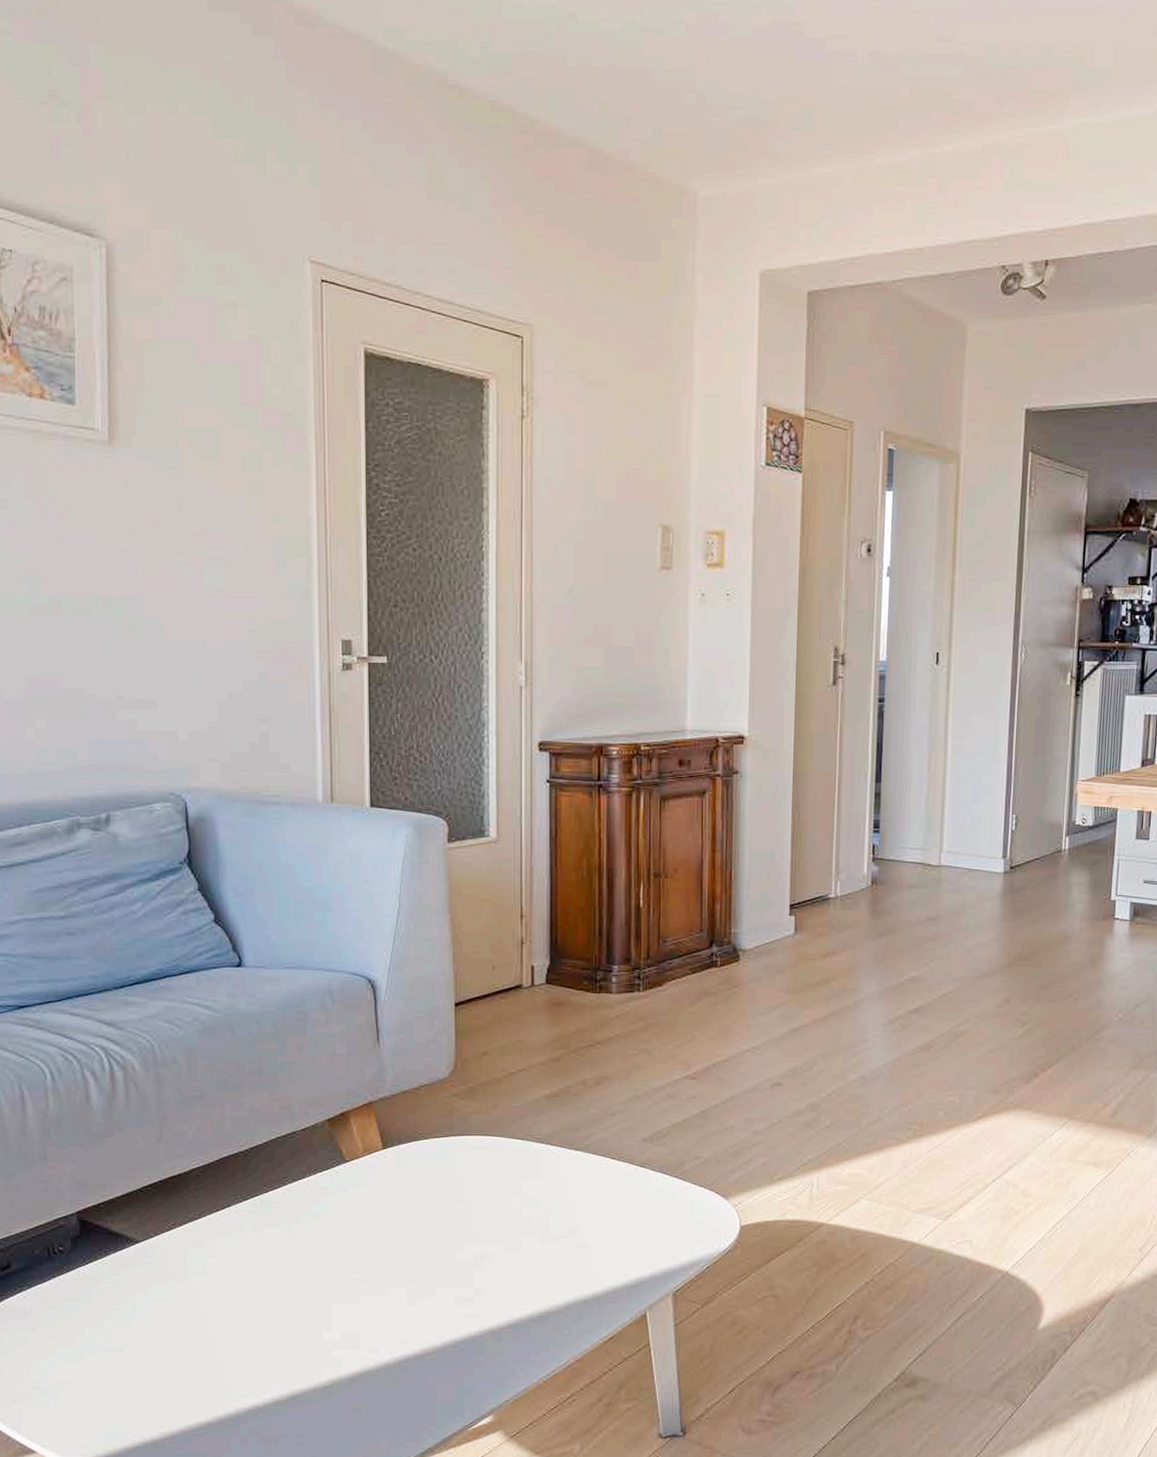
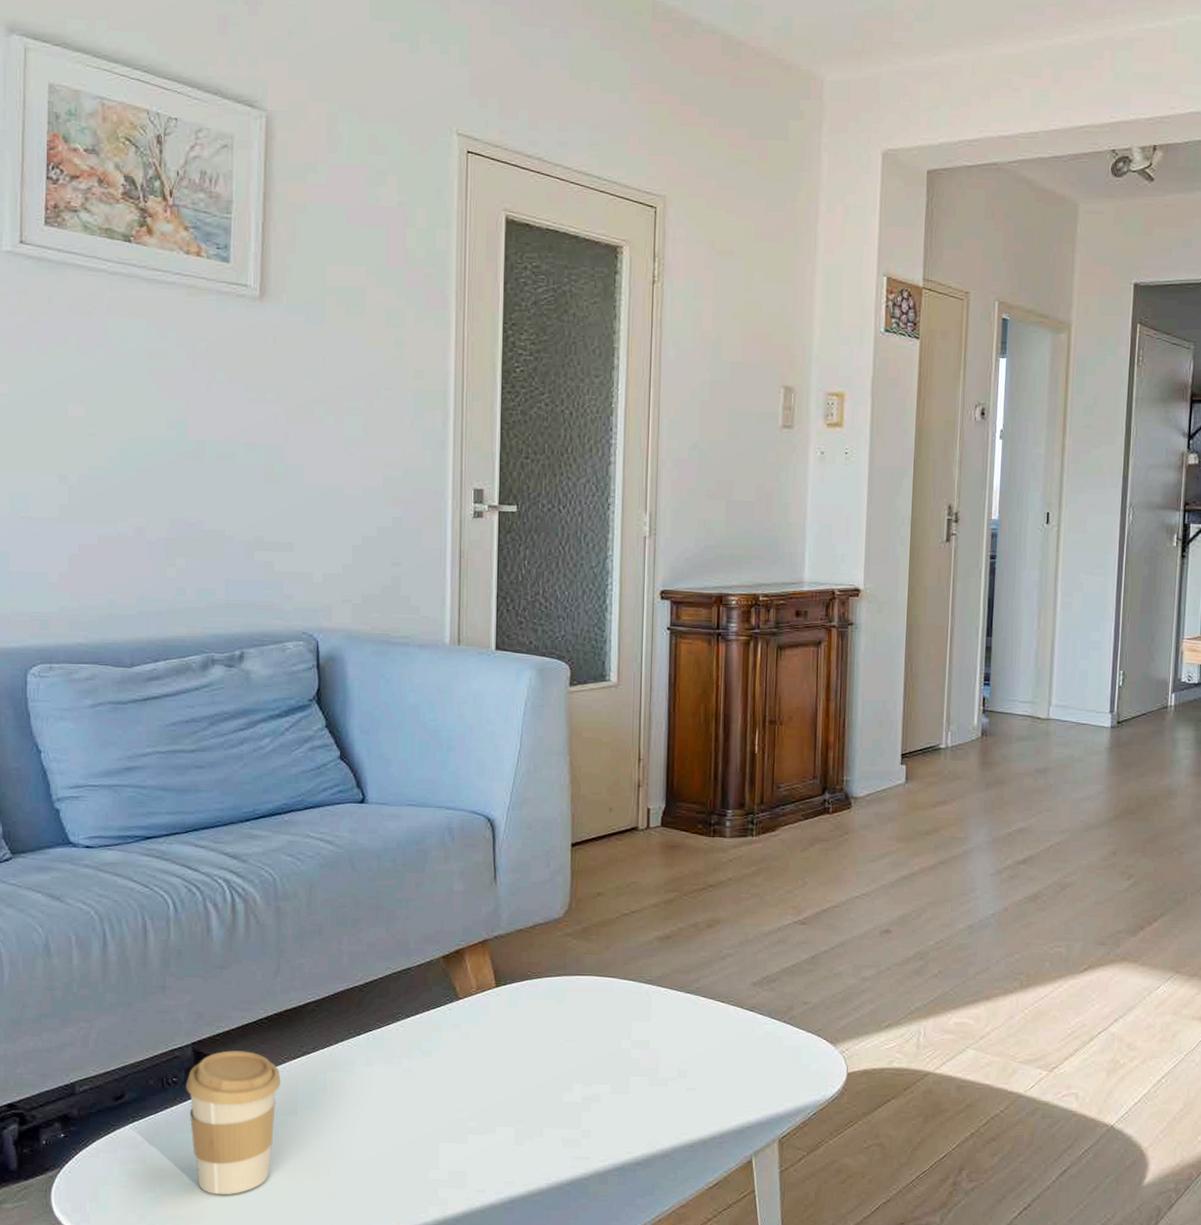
coffee cup: none [72,1218,168,1361] -> present [185,1050,280,1195]

